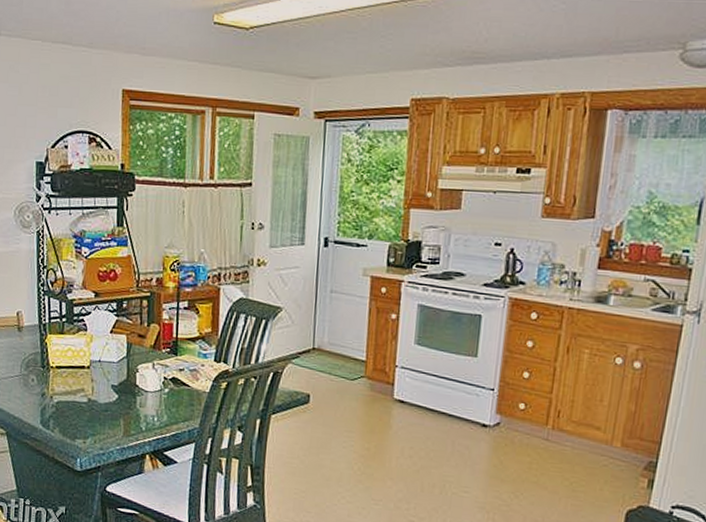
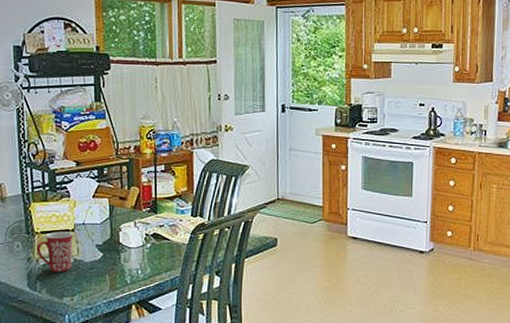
mug: none [51,367,88,412] -> present [36,231,73,272]

